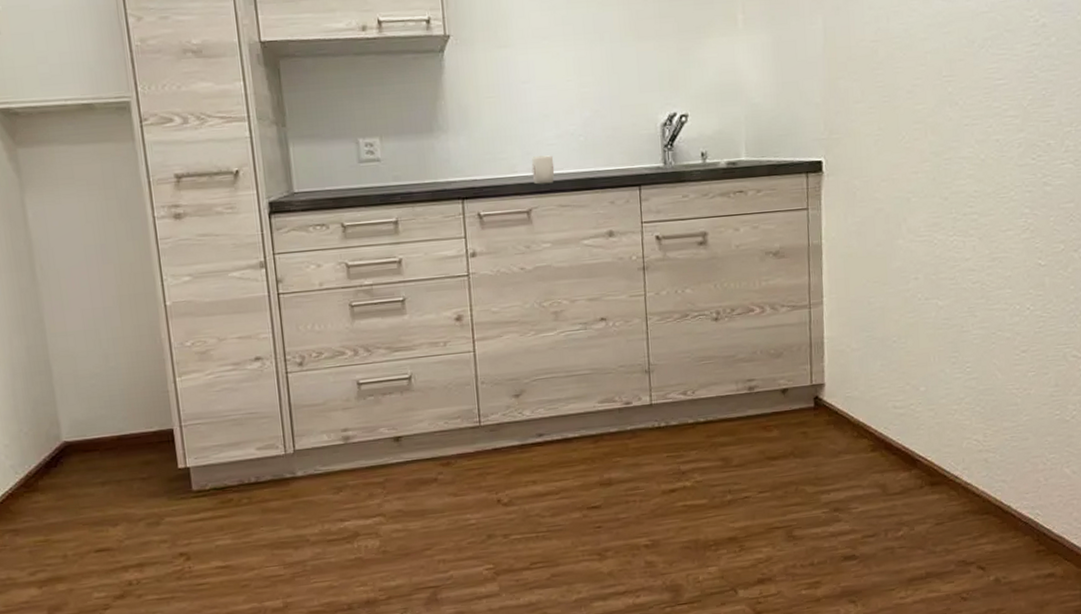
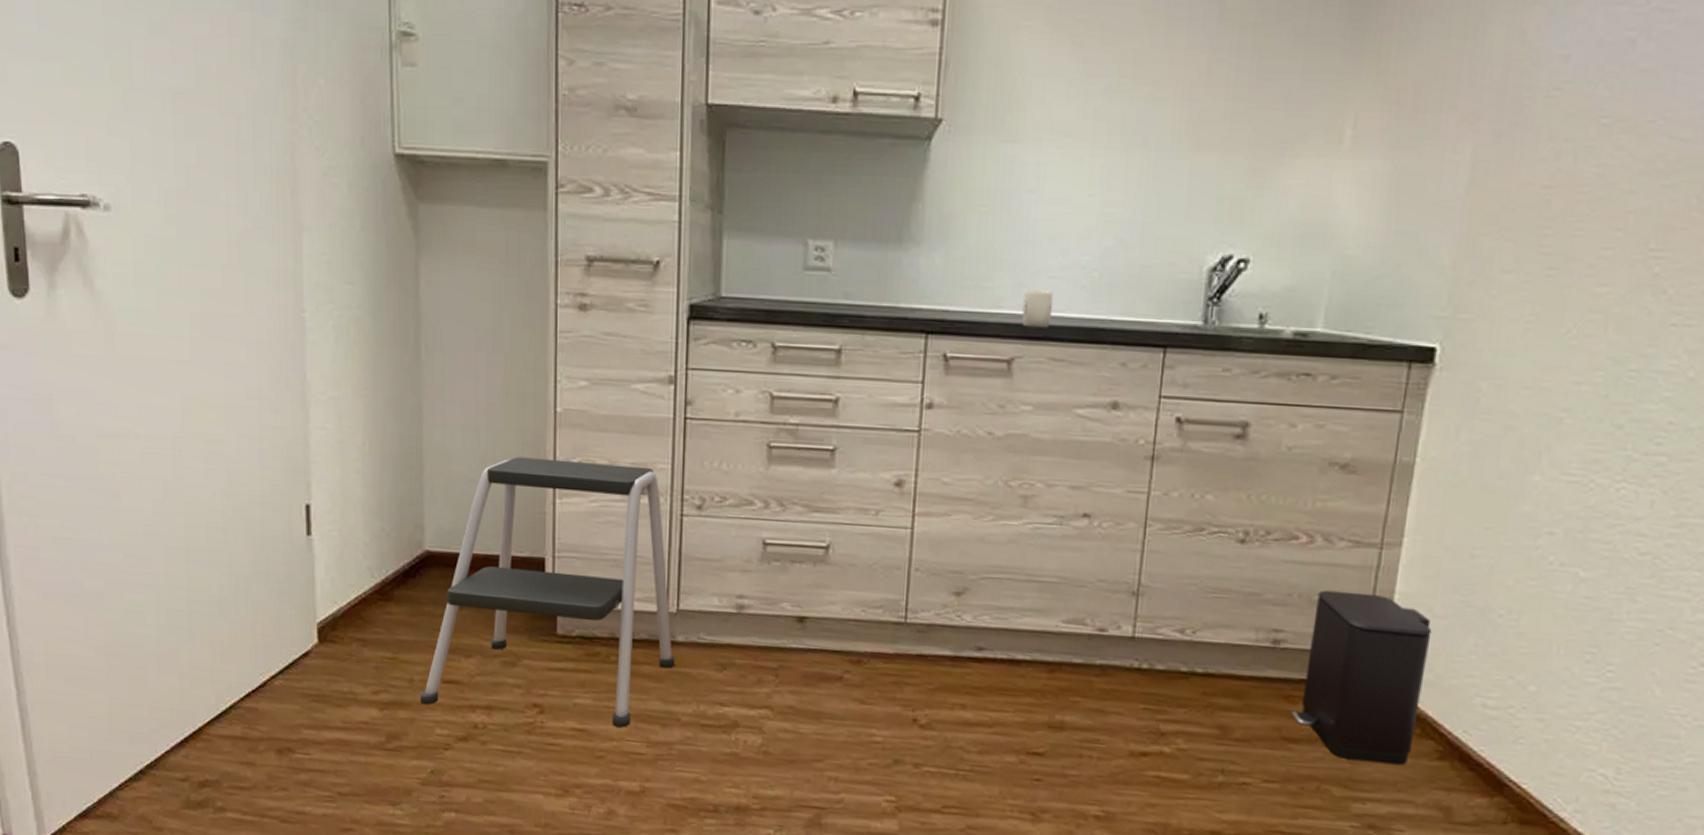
step stool: none [74,338,299,575] -> present [420,456,675,728]
pedal bin: none [770,342,854,464] -> present [1291,590,1432,766]

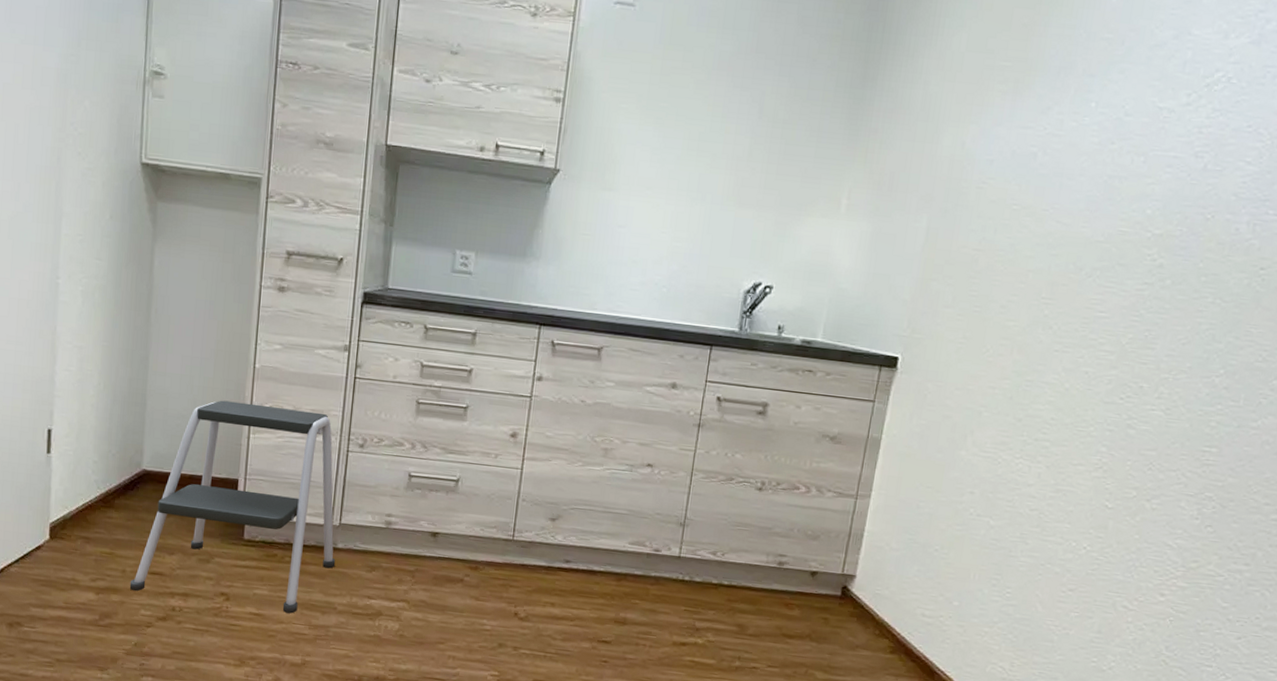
mug: present [1021,290,1054,328] -> none [610,298,634,327]
pedal bin: present [1291,590,1432,766] -> none [789,527,889,657]

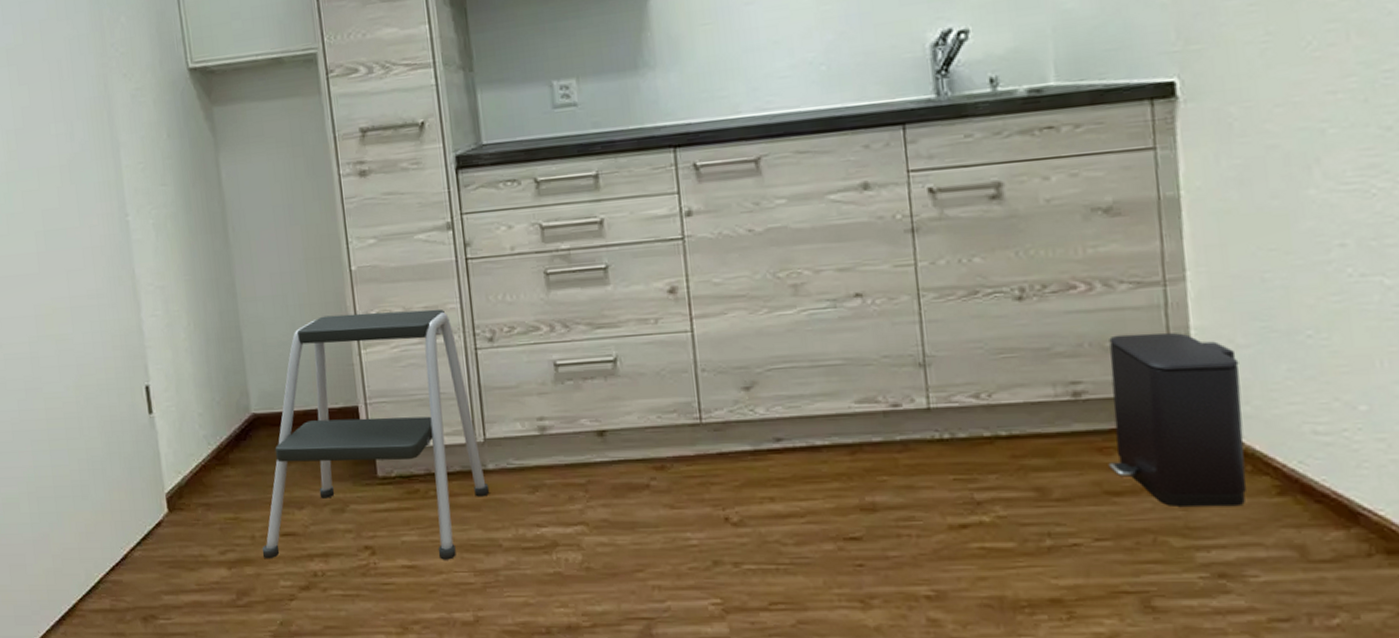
pedal bin: none [789,527,889,657] -> present [1108,333,1247,507]

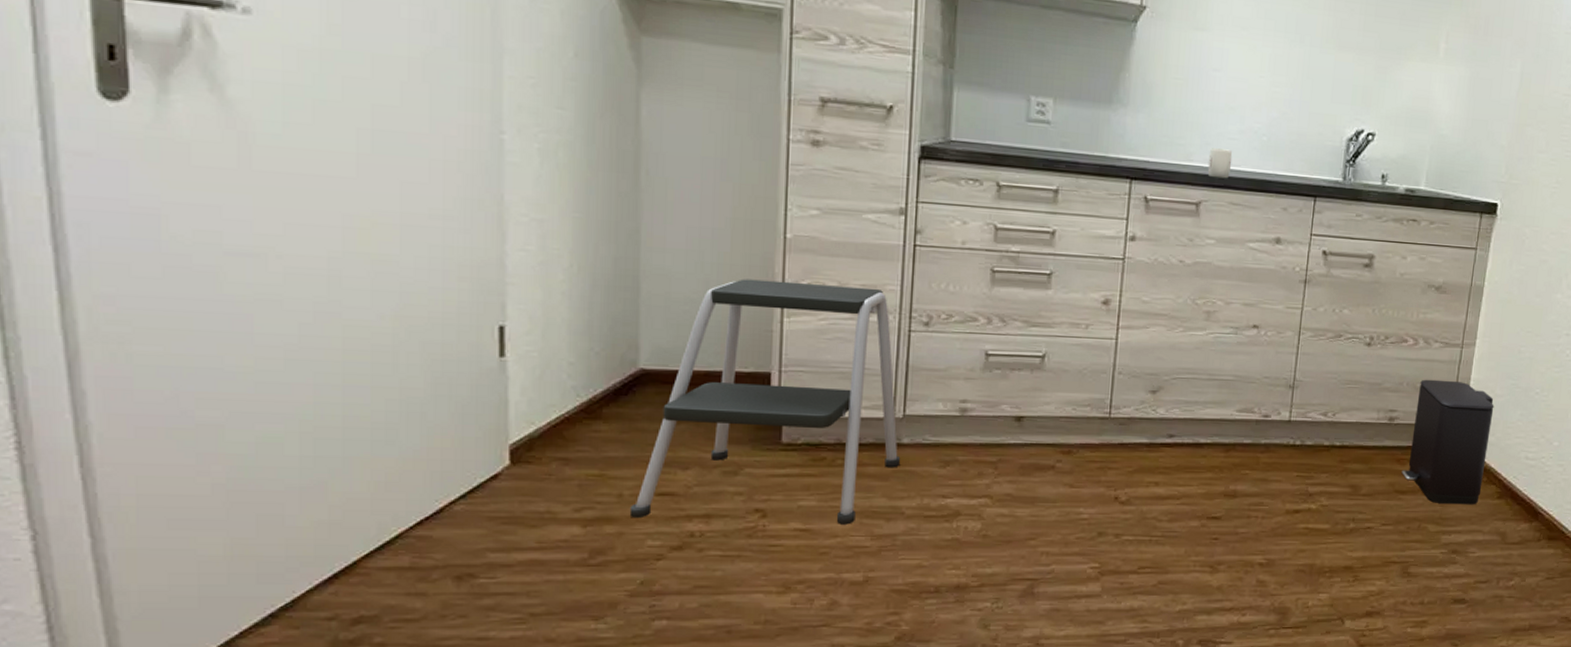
mug: none [759,90,789,127] -> present [1207,148,1233,179]

